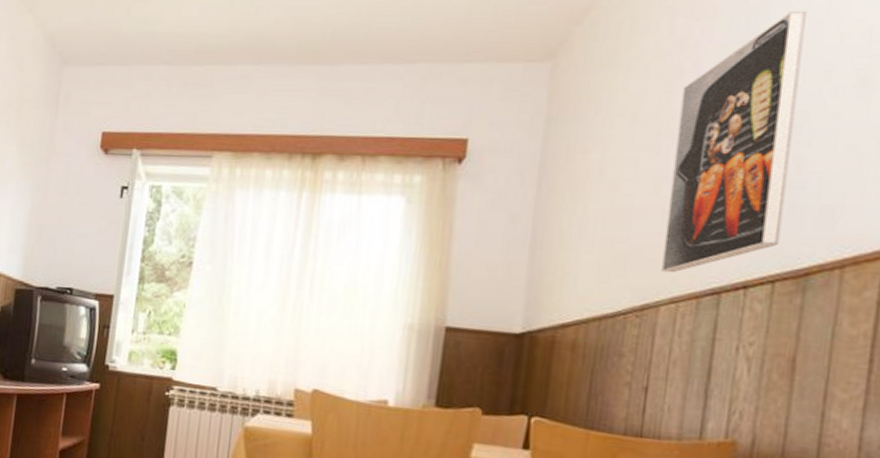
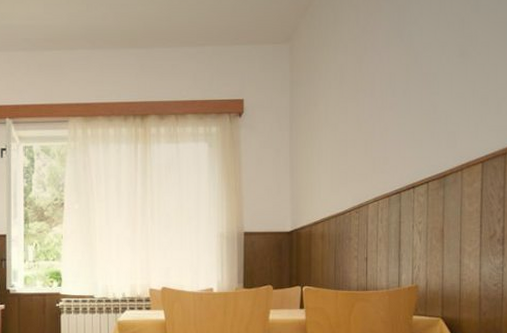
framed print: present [661,12,807,273] -> none [367,9,429,182]

